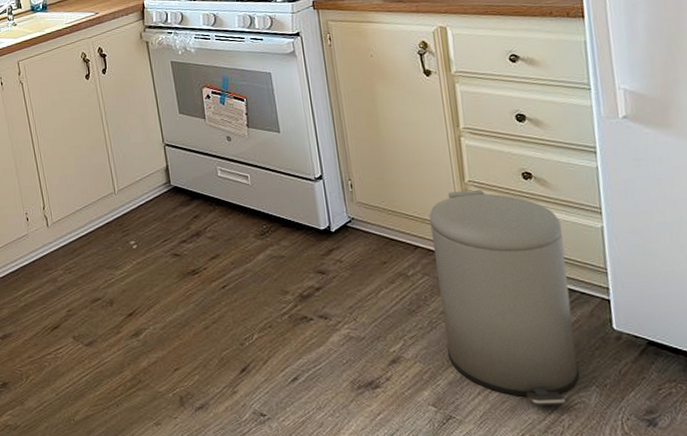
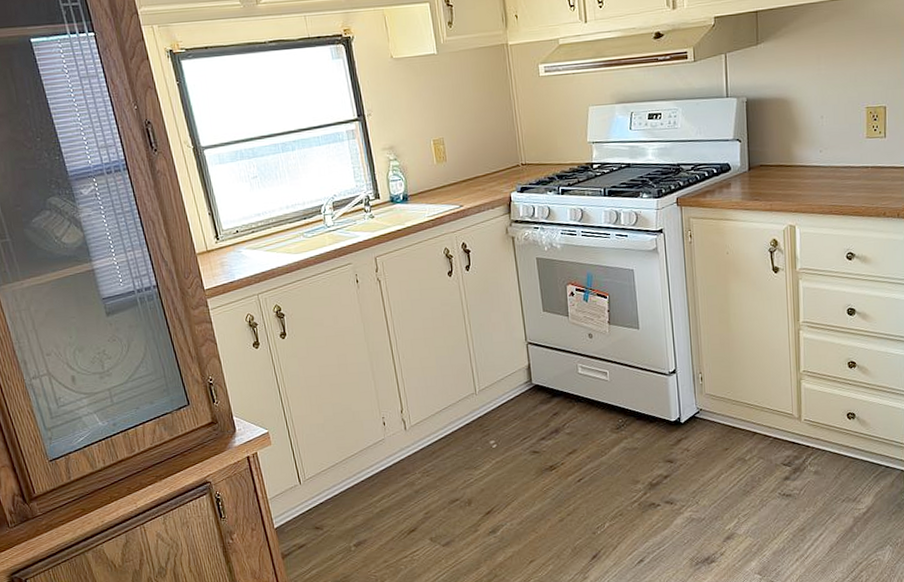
pedal bin: present [428,189,579,405] -> none [767,378,878,565]

